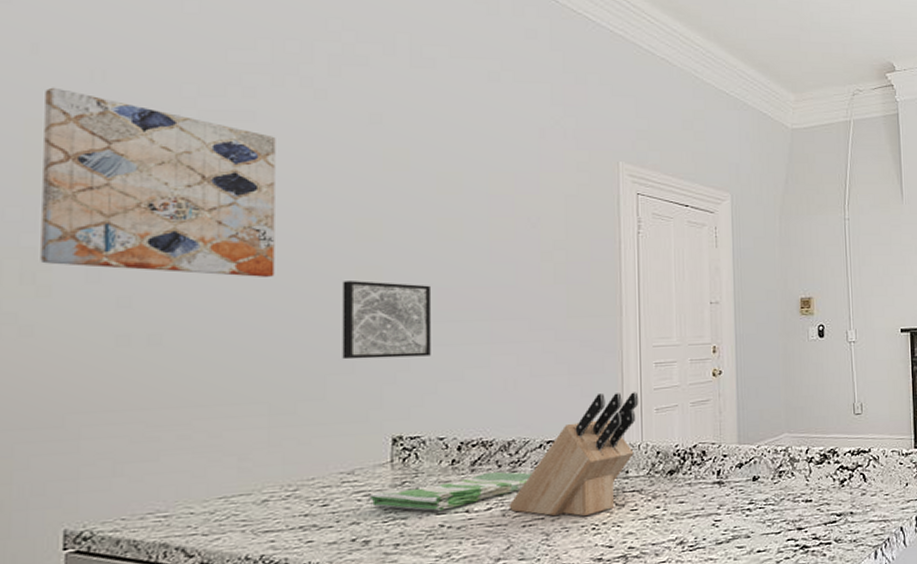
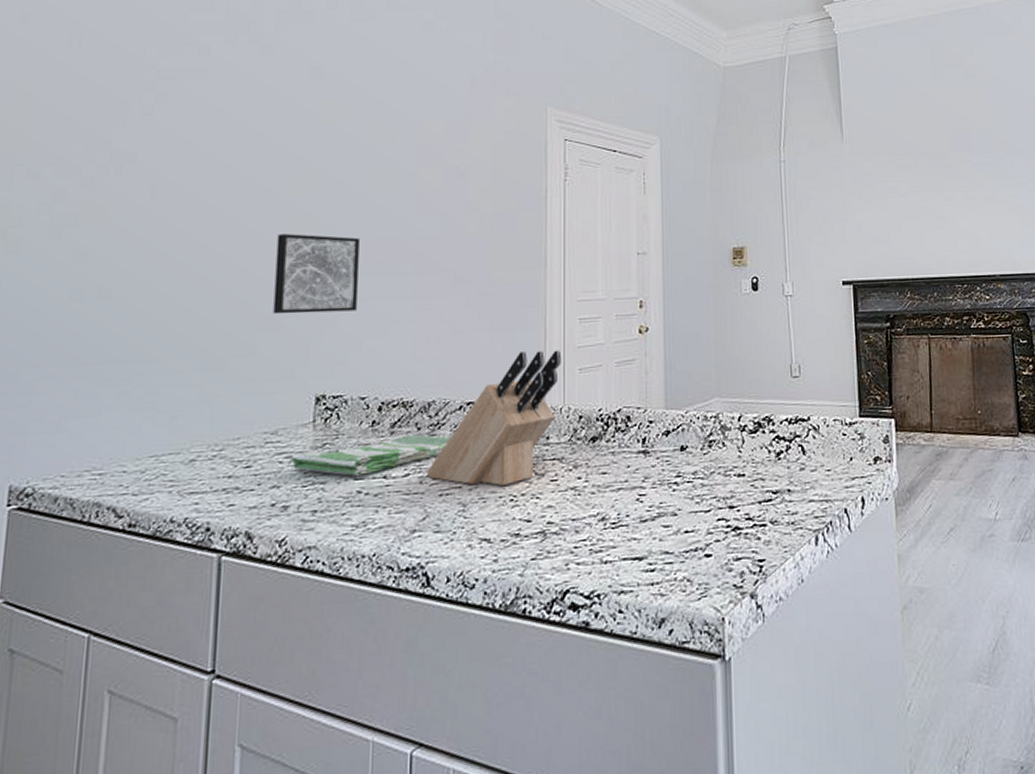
wall art: present [40,87,276,277] -> none [12,53,225,231]

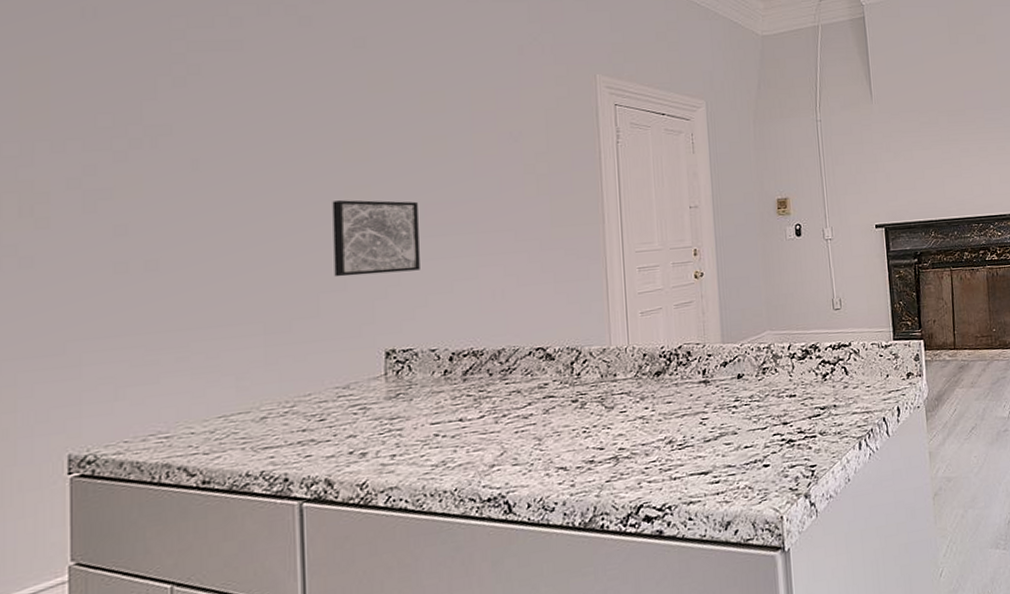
dish towel: present [290,435,451,476] -> none [364,379,523,422]
knife block: present [426,350,562,487] -> none [501,297,624,422]

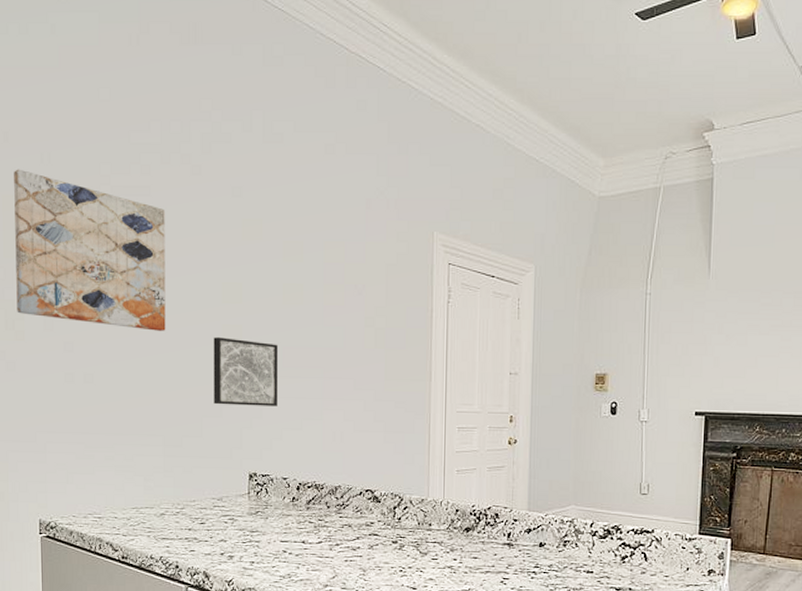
wall art: none [38,25,266,201] -> present [14,169,166,331]

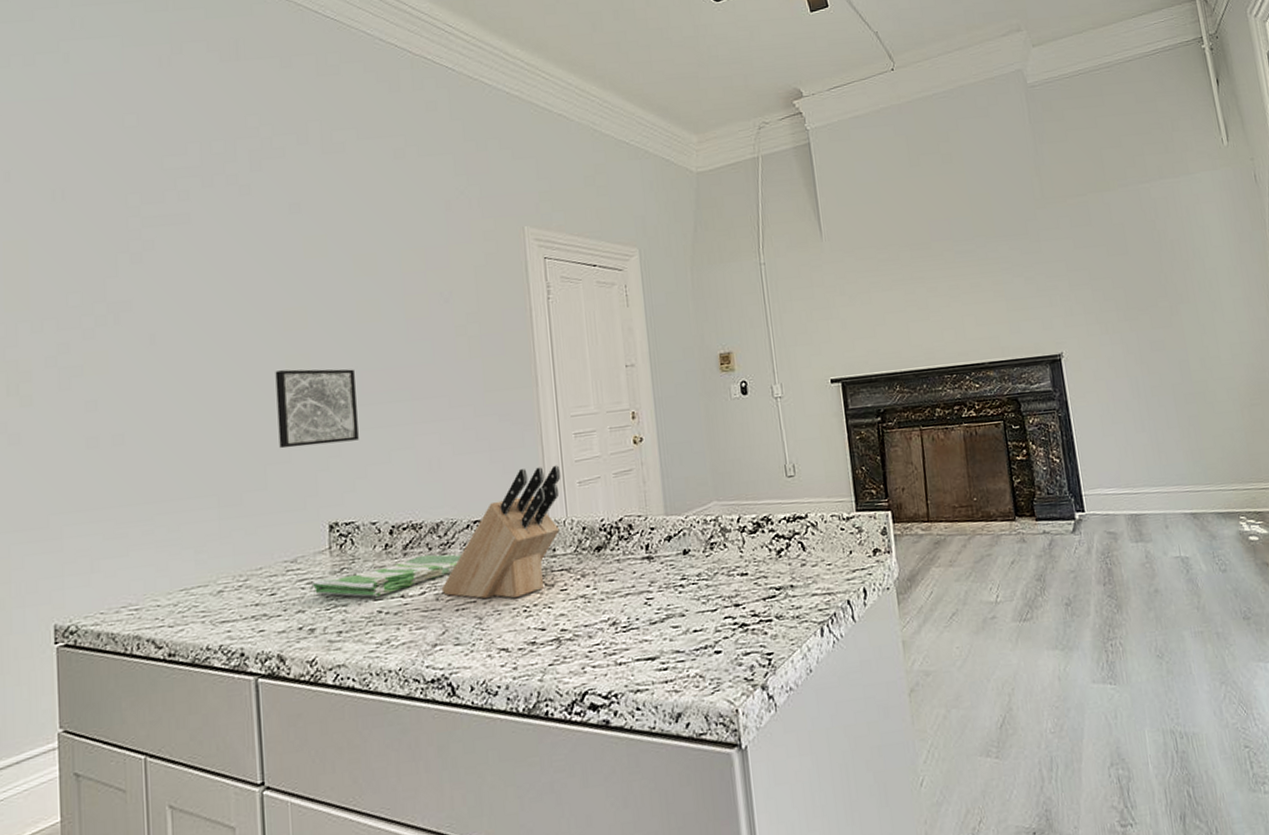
wall art: present [14,169,166,331] -> none [18,210,216,376]
dish towel: none [232,512,354,539] -> present [311,554,462,597]
knife block: none [335,452,443,560] -> present [441,465,561,599]

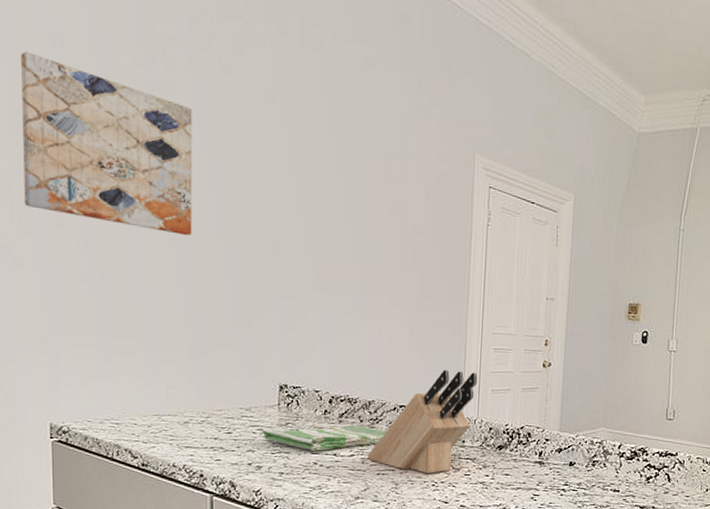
wall art: none [18,210,216,376] -> present [21,51,192,235]
wall art: present [275,369,359,449] -> none [243,245,312,319]

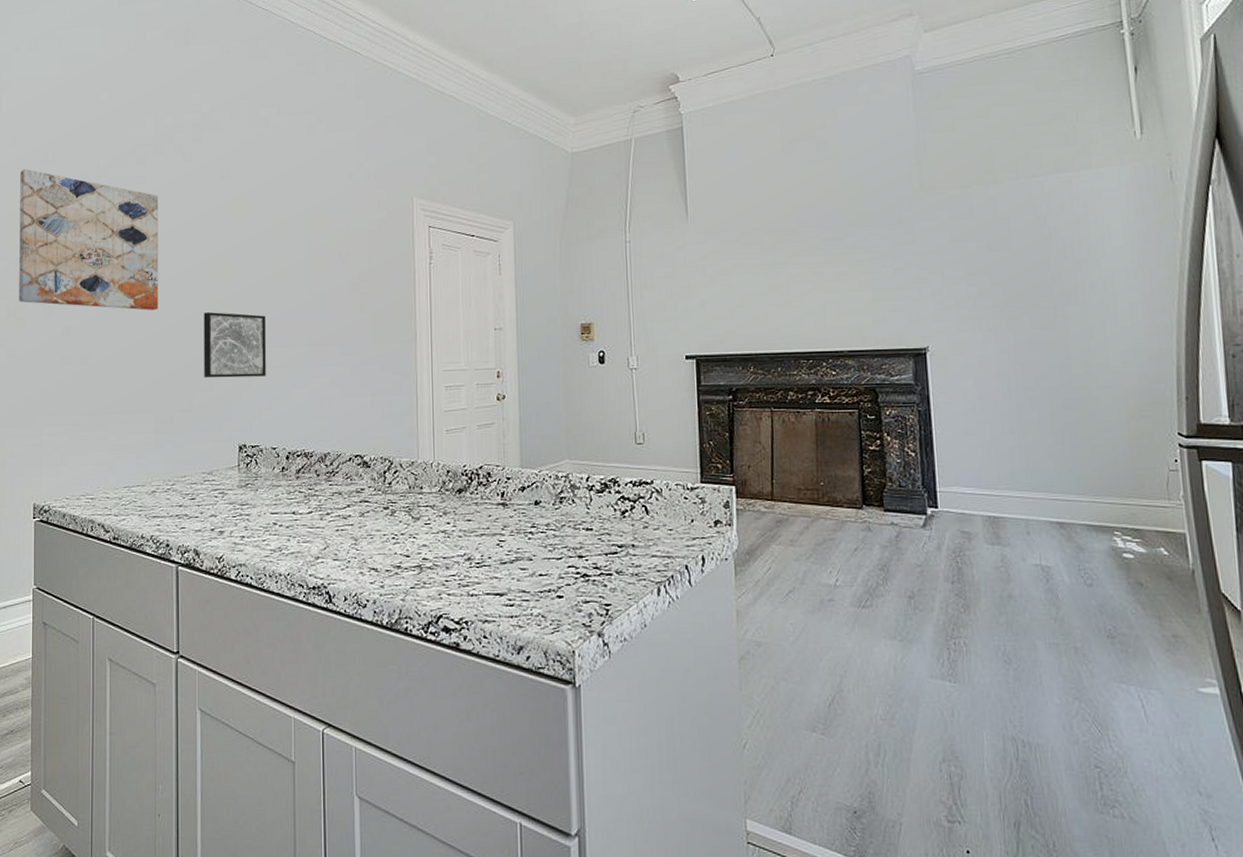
wall art: none [243,245,312,319] -> present [204,312,266,378]
dish towel: present [261,425,387,451] -> none [223,481,344,511]
knife block: present [367,370,478,474] -> none [325,413,431,526]

